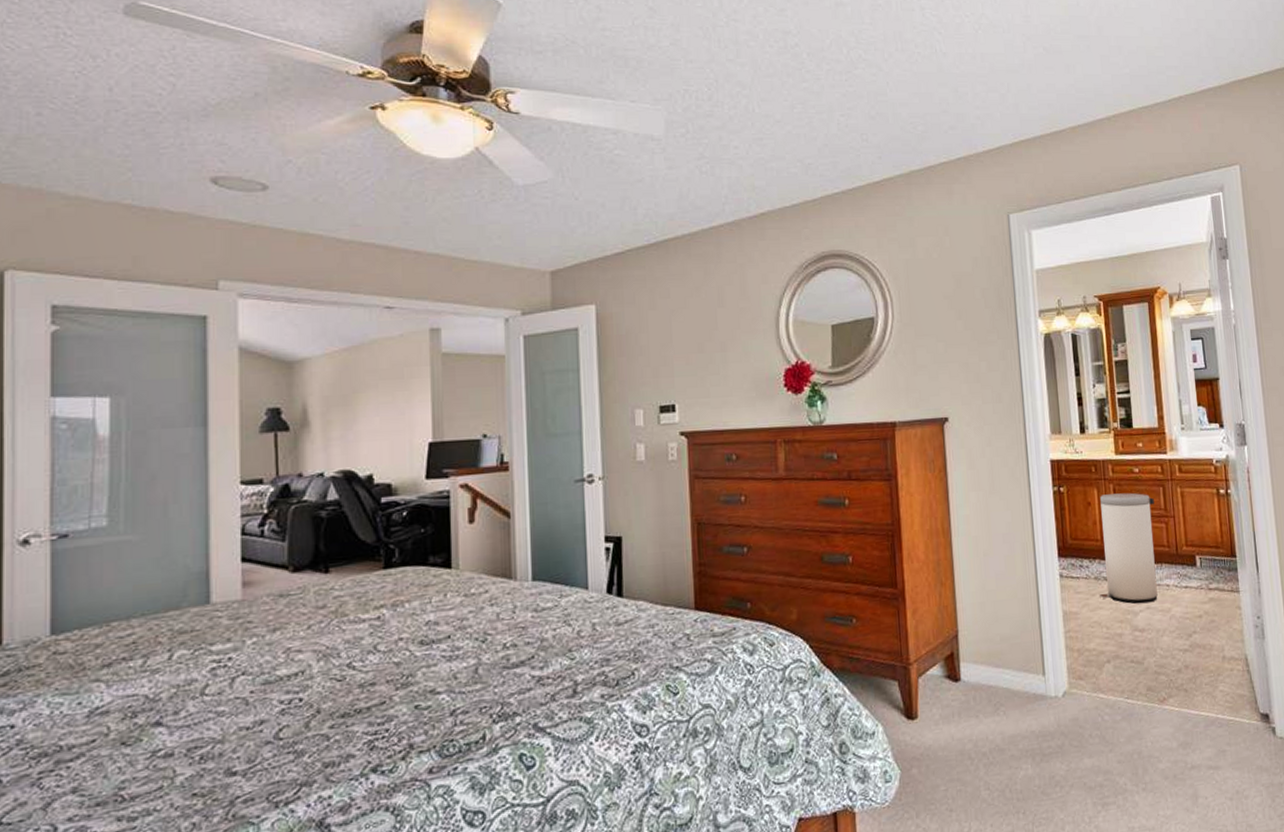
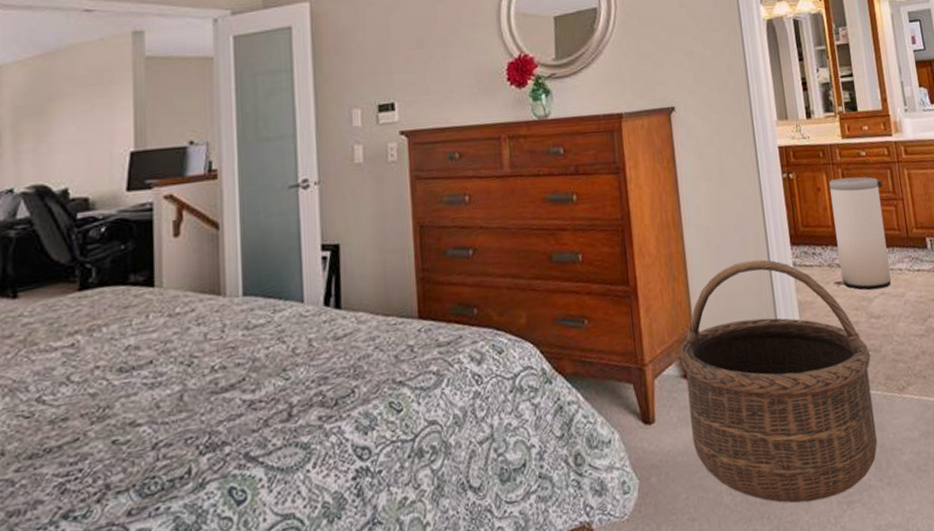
basket: none [944,569,1136,802] -> present [679,259,878,503]

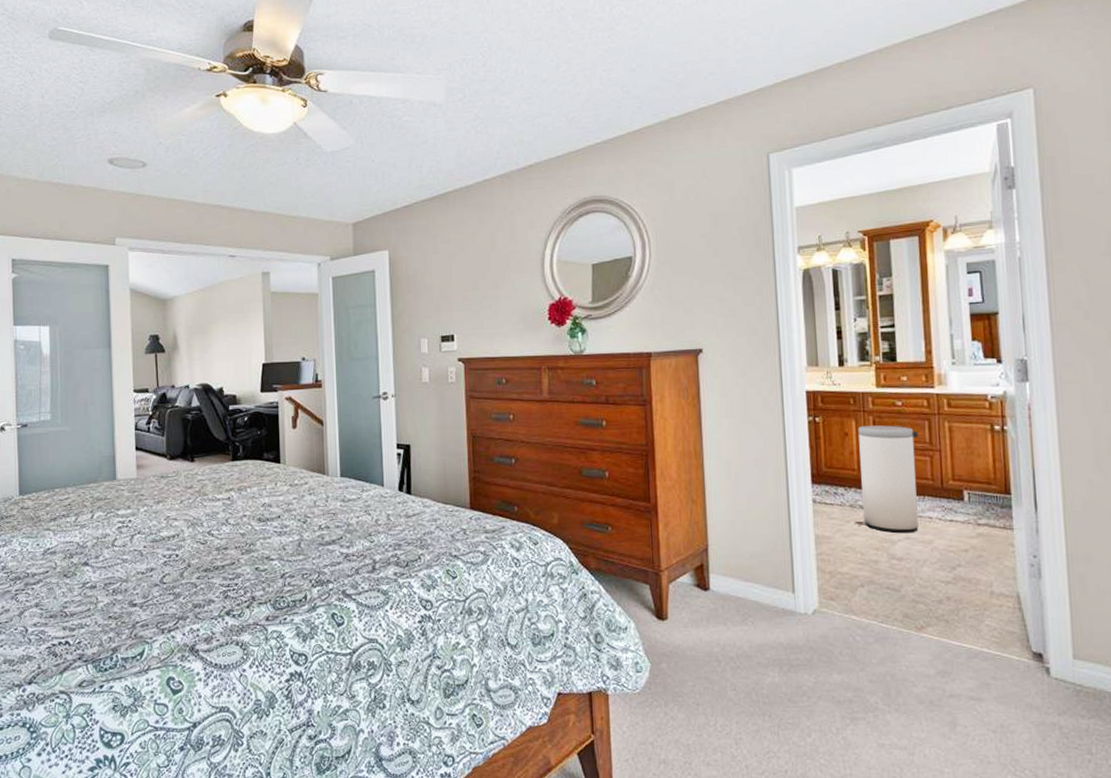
basket: present [679,259,878,503] -> none [694,493,889,711]

